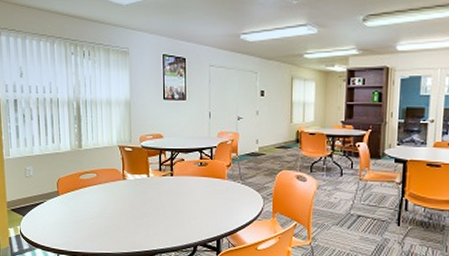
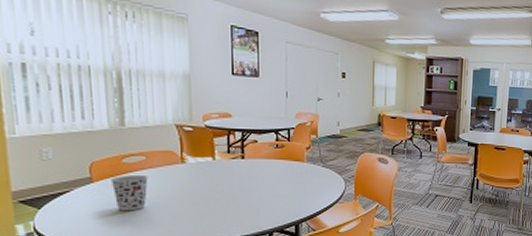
cup: none [71,189,98,221] -> present [110,174,148,211]

